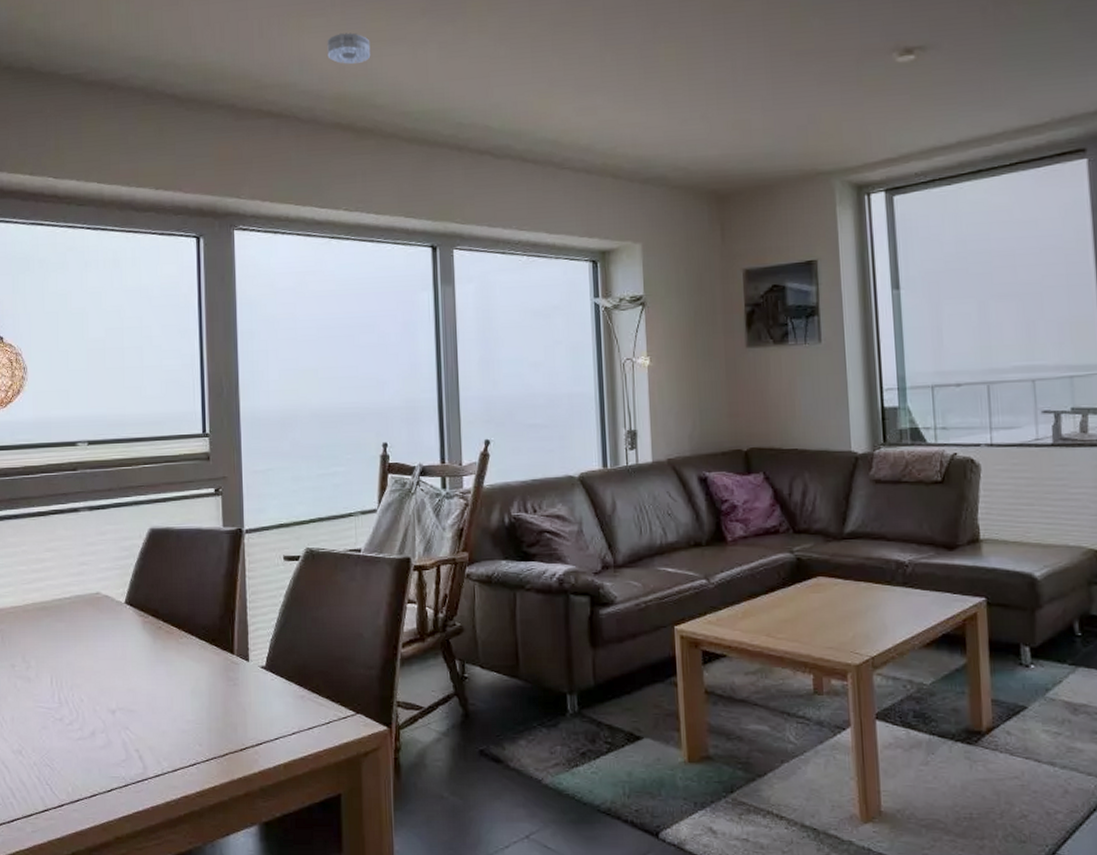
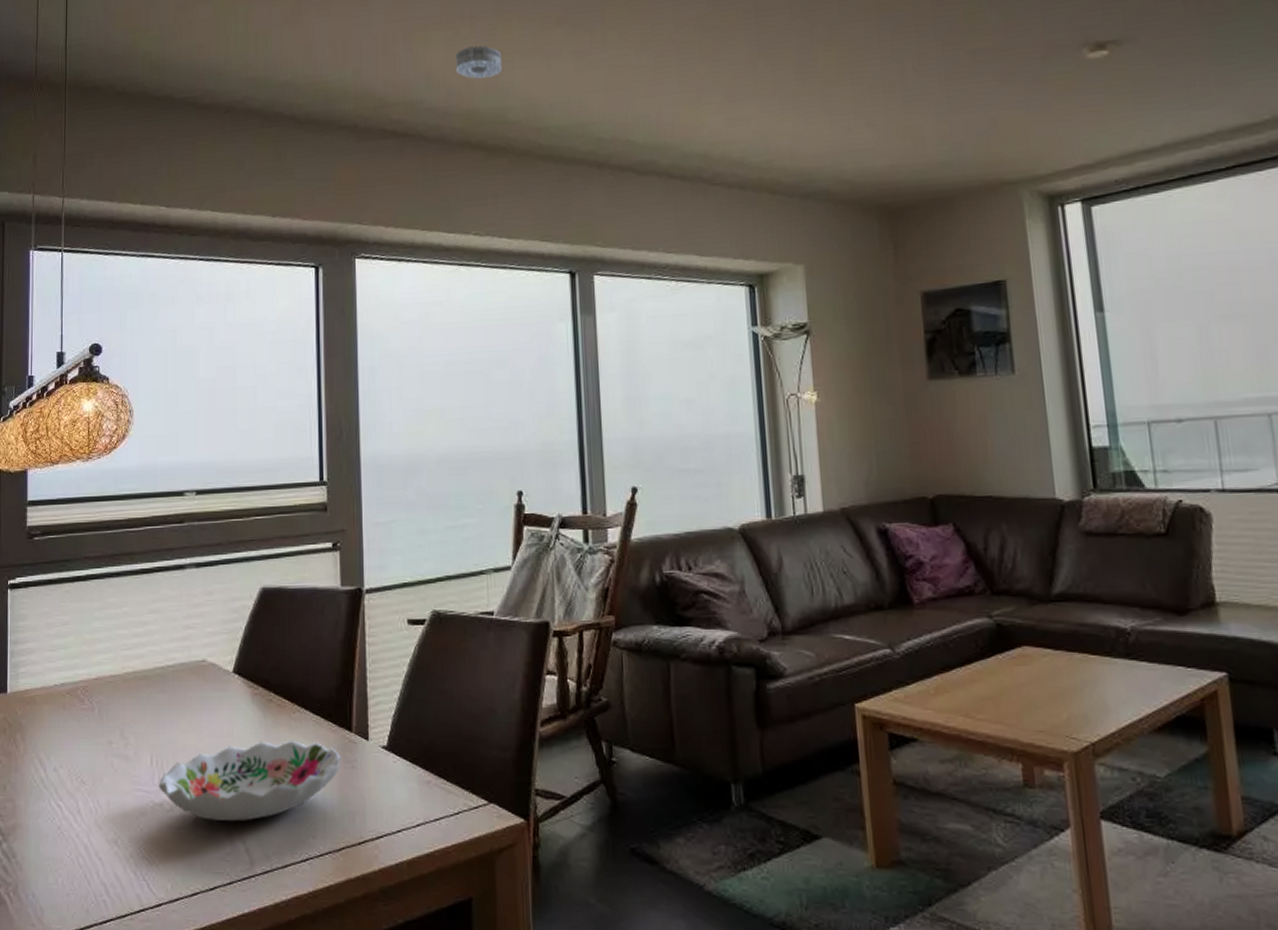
decorative bowl: none [58,661,224,732] -> present [158,739,341,821]

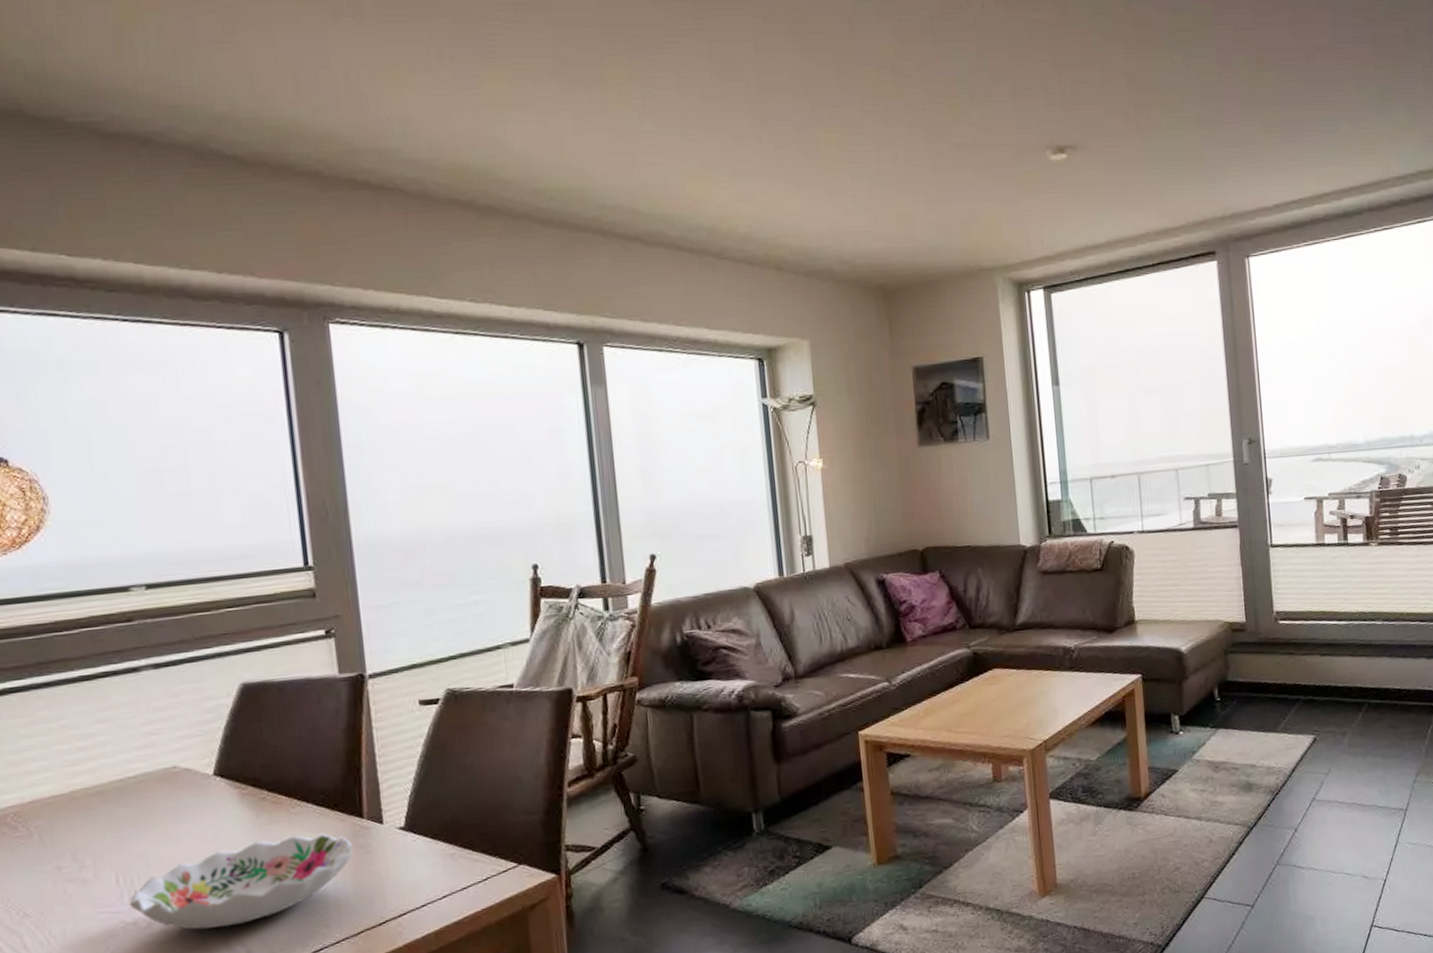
smoke detector: present [455,45,502,79] -> none [435,93,492,130]

